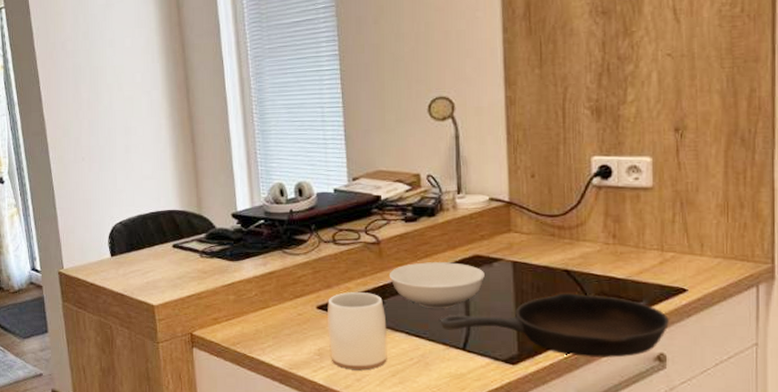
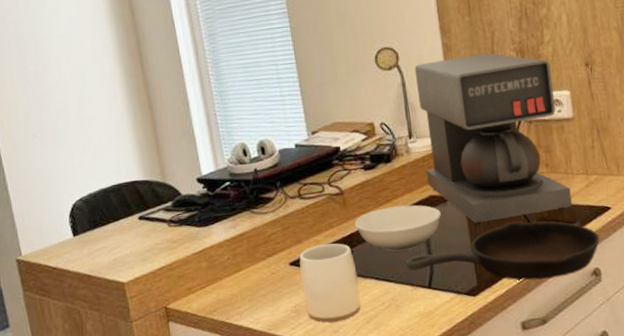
coffee maker: none [471,109,640,292] -> present [414,53,572,226]

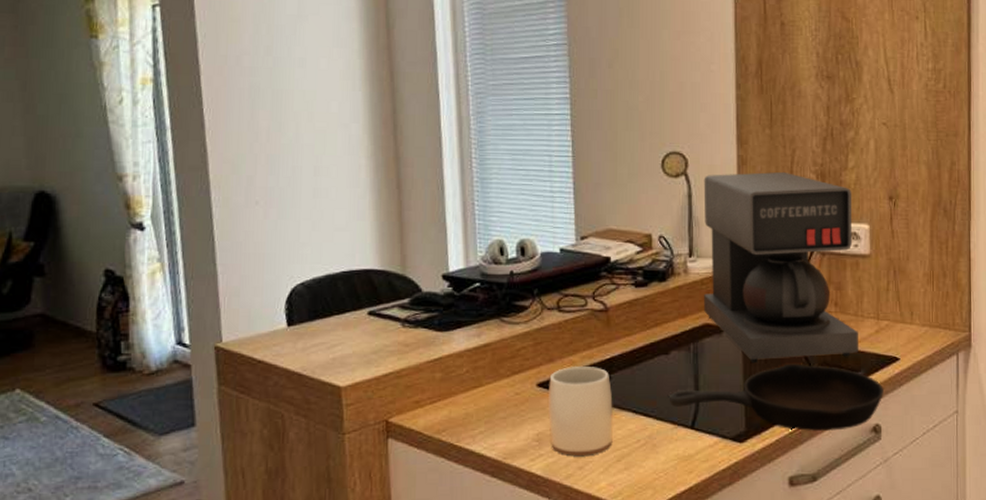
bowl: present [354,205,441,252] -> none [616,332,714,383]

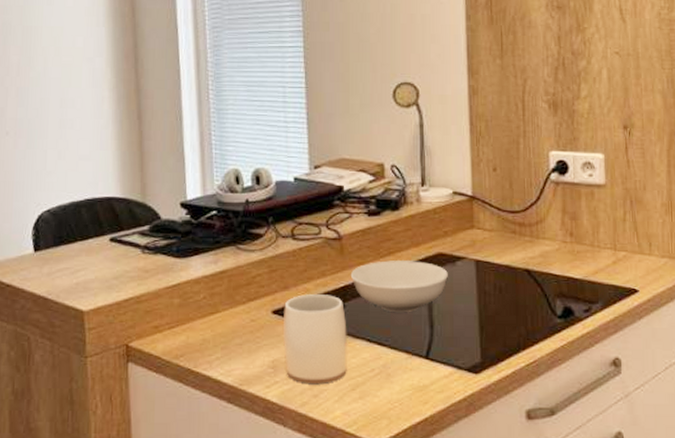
bowl: none [616,332,714,383] -> present [350,260,448,312]
frying pan: present [670,364,884,432] -> none [404,294,623,365]
coffee maker: present [703,171,858,364] -> none [435,101,596,294]

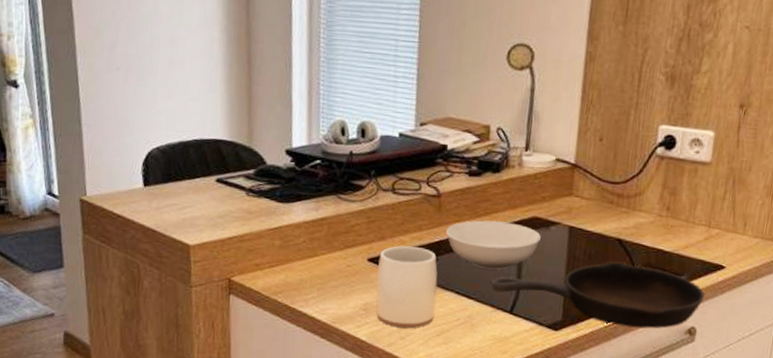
frying pan: none [404,294,623,365] -> present [492,262,705,330]

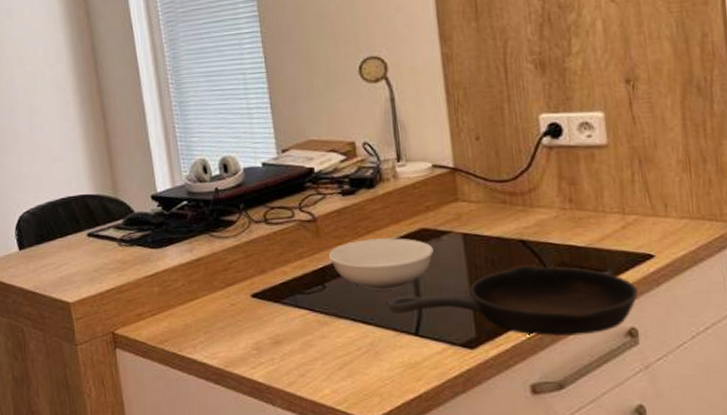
mug: present [376,246,438,328] -> none [263,276,333,364]

